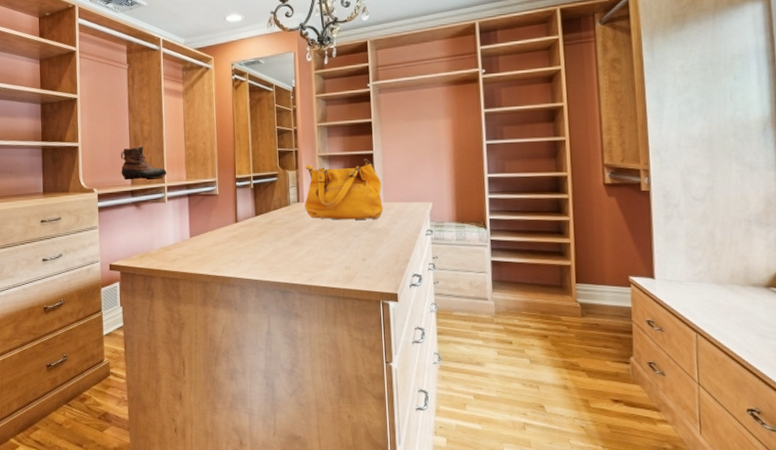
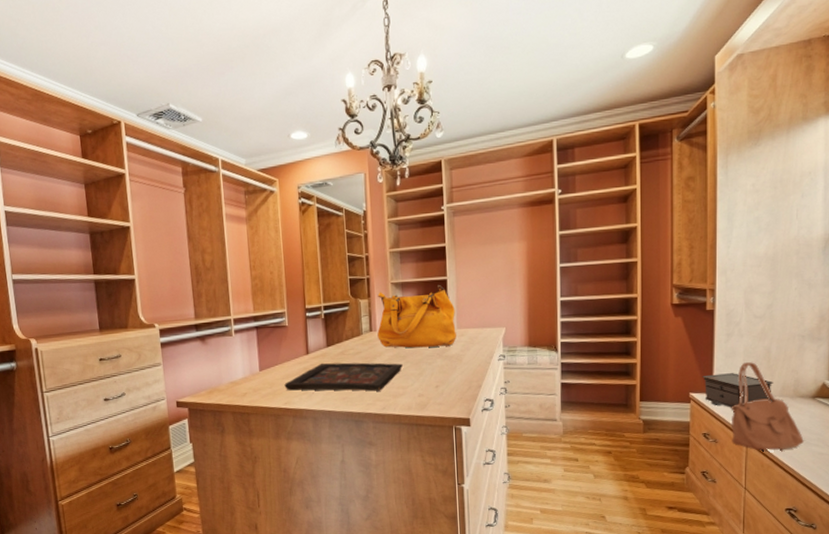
boot: present [120,145,167,180] -> none [181,276,233,314]
decorative tray: none [213,231,329,262] -> present [284,362,403,392]
jewelry box: none [642,257,721,294] -> present [702,373,774,408]
handbag: none [677,246,761,343] -> present [732,362,804,451]

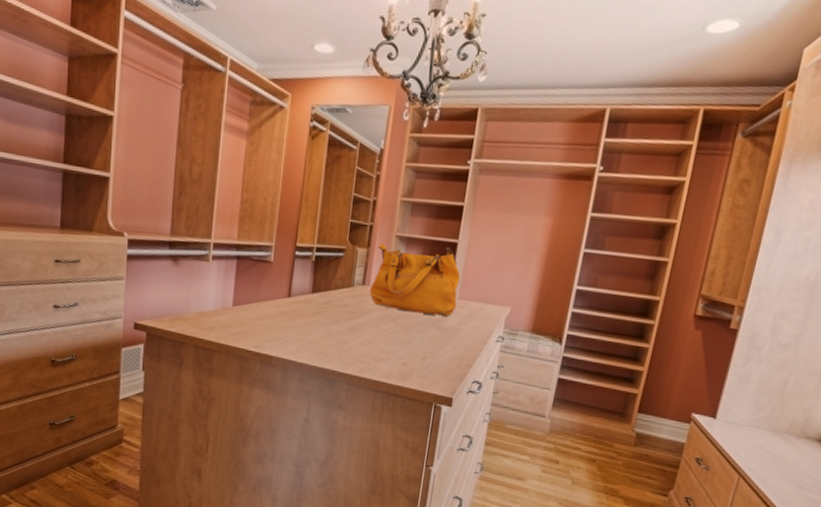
decorative tray: present [284,362,403,392] -> none [257,309,391,352]
jewelry box: present [702,373,774,408] -> none [707,397,783,437]
handbag: present [732,362,804,451] -> none [724,391,799,490]

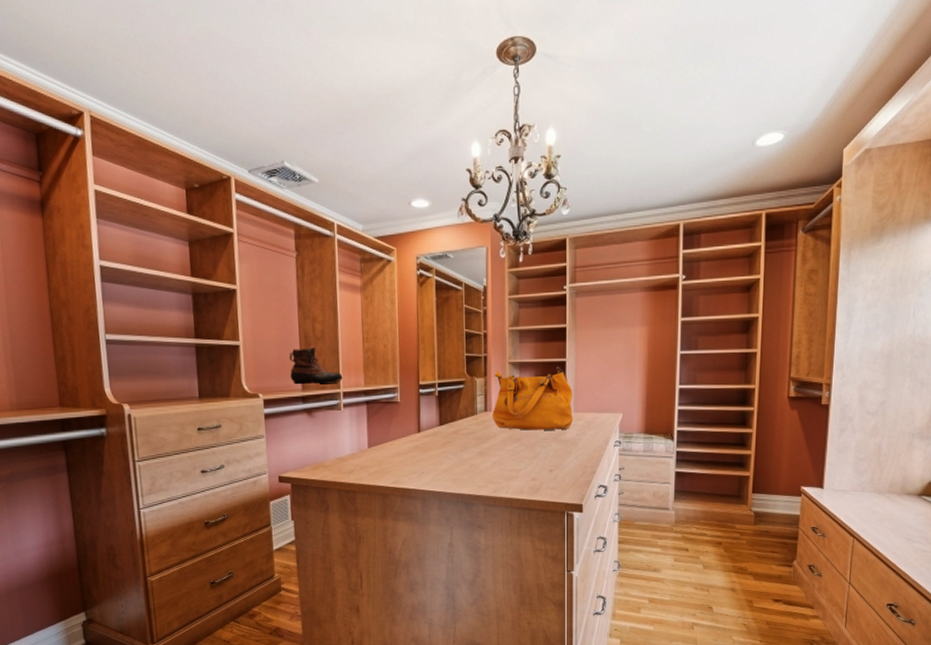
boot: none [159,189,215,232] -> present [289,346,343,385]

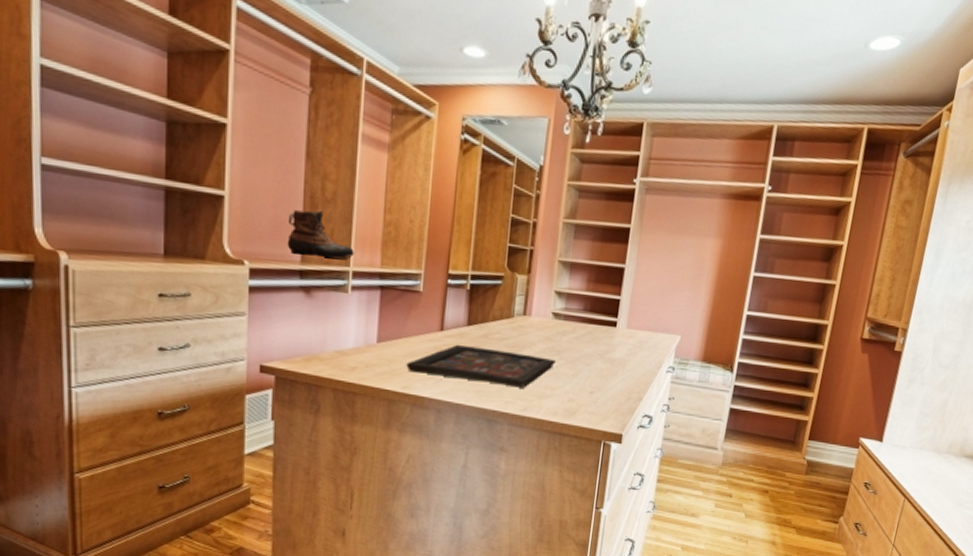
decorative tray: none [393,442,517,473] -> present [406,344,556,388]
handbag: present [492,367,573,431] -> none [531,269,628,347]

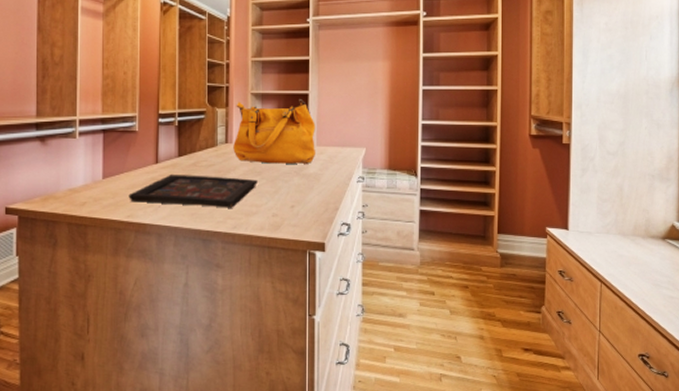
boot: present [287,209,354,259] -> none [24,71,79,111]
handbag: none [531,269,628,347] -> present [233,99,315,164]

